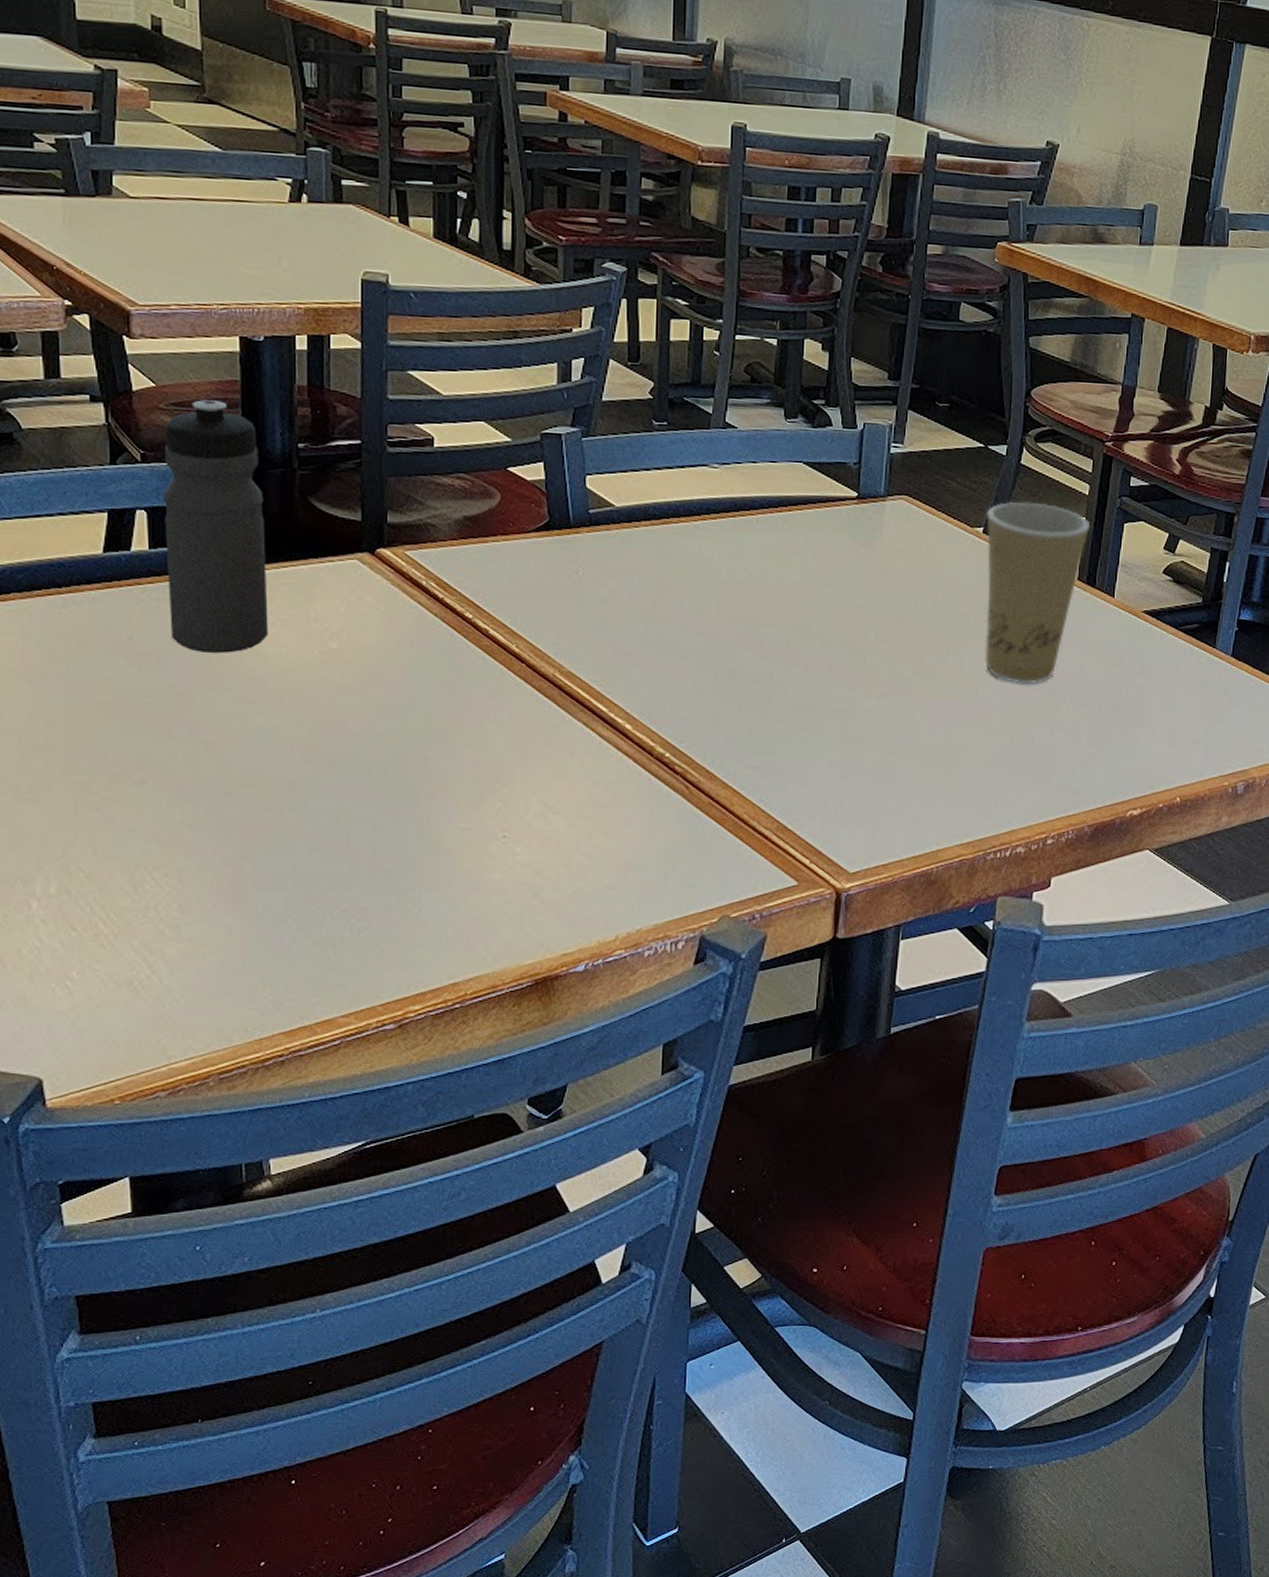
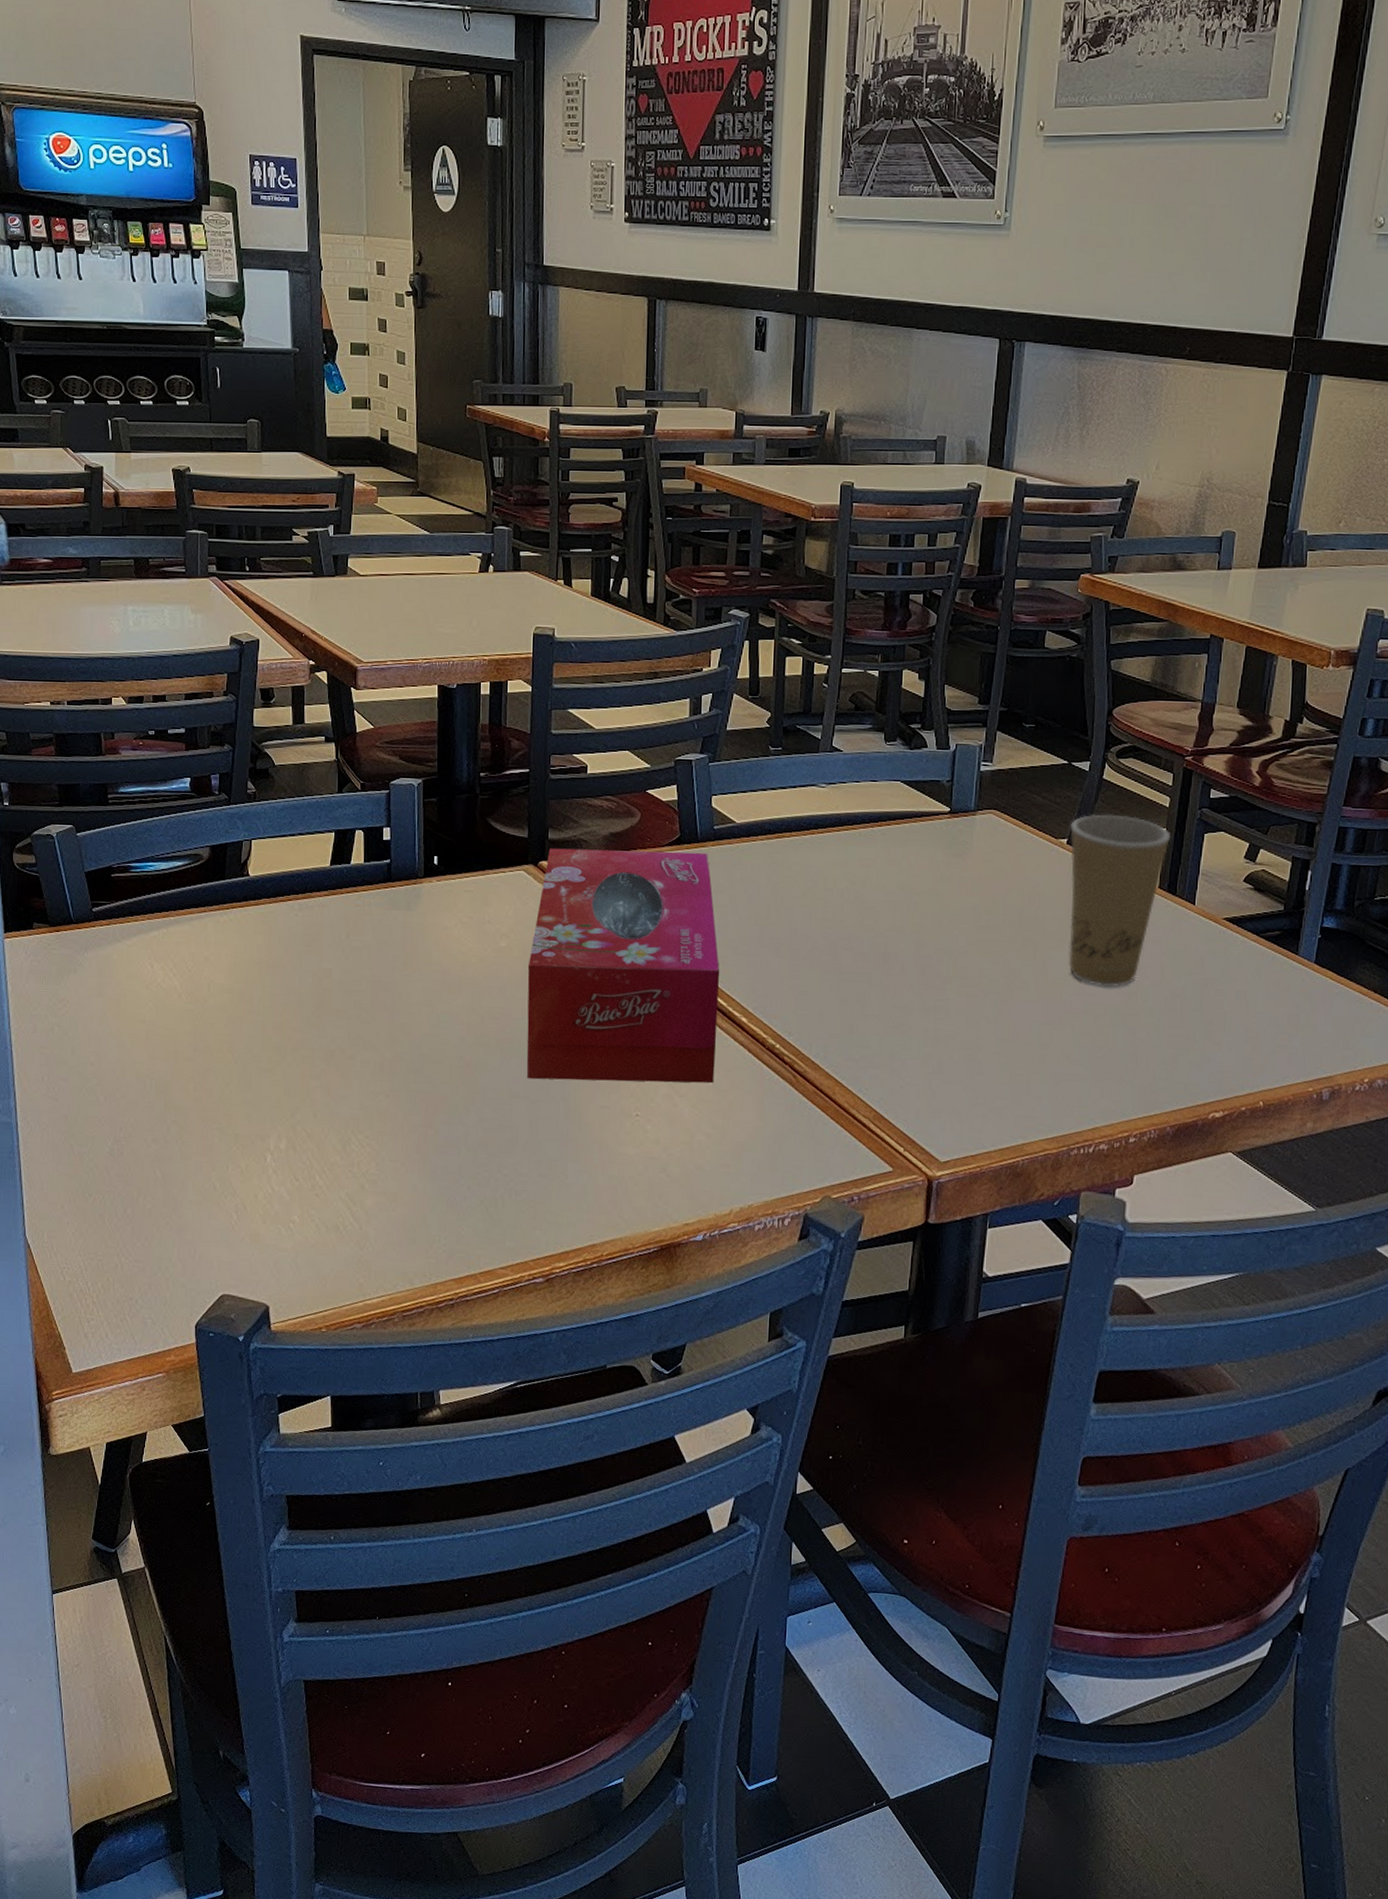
water bottle: present [163,400,269,653] -> none [376,738,453,950]
tissue box: none [367,533,598,801] -> present [526,848,719,1084]

